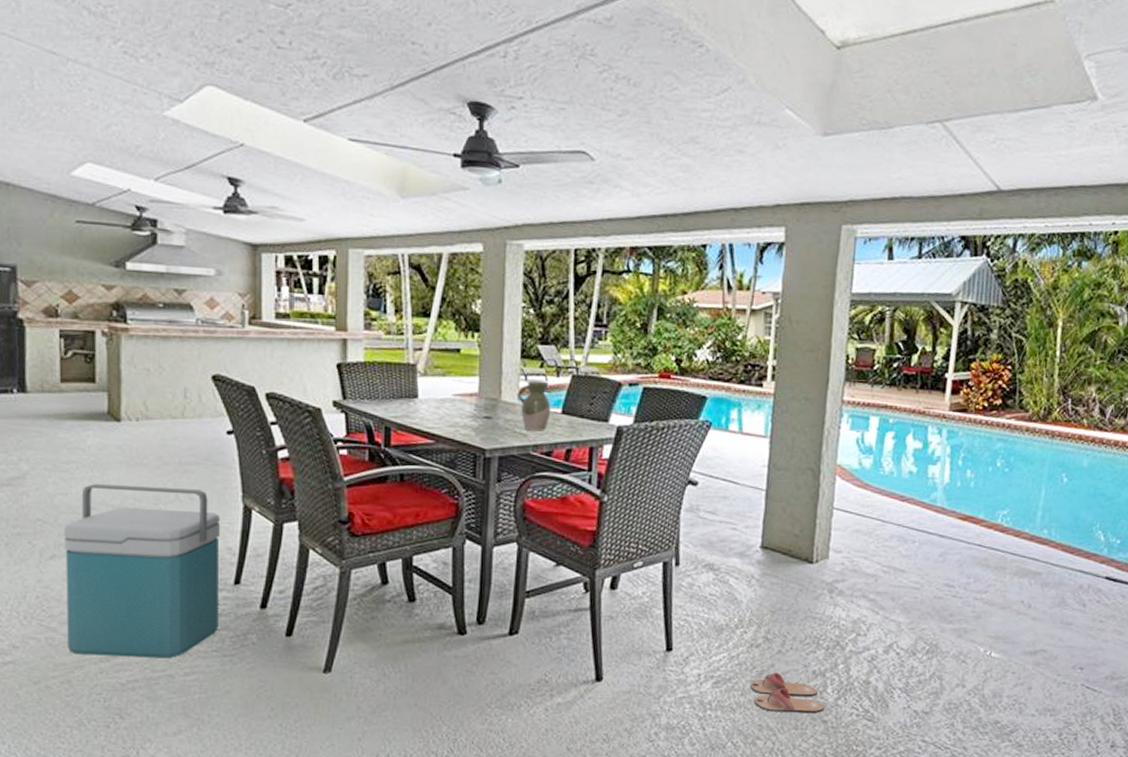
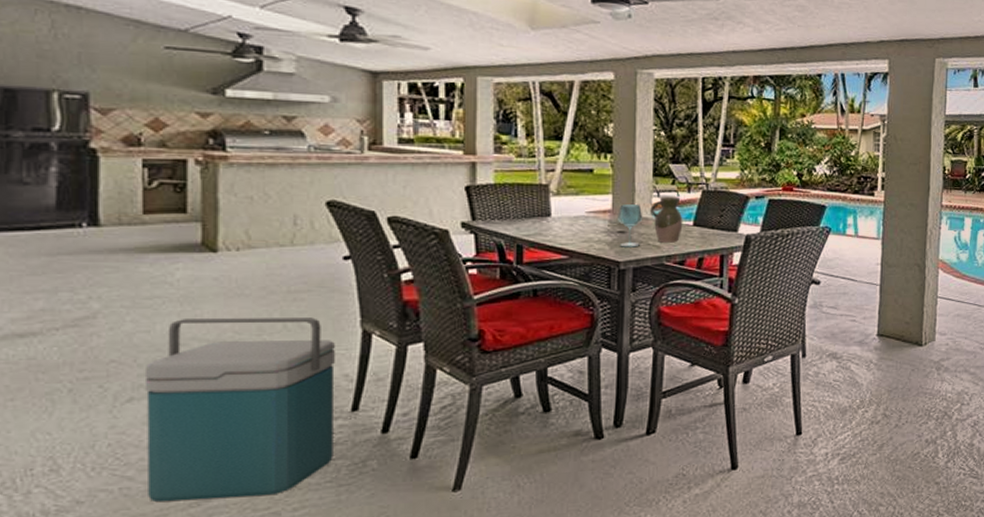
wine glass: none [483,387,510,435] -> present [616,204,643,247]
flip-flop: present [750,672,824,713] -> none [872,444,936,480]

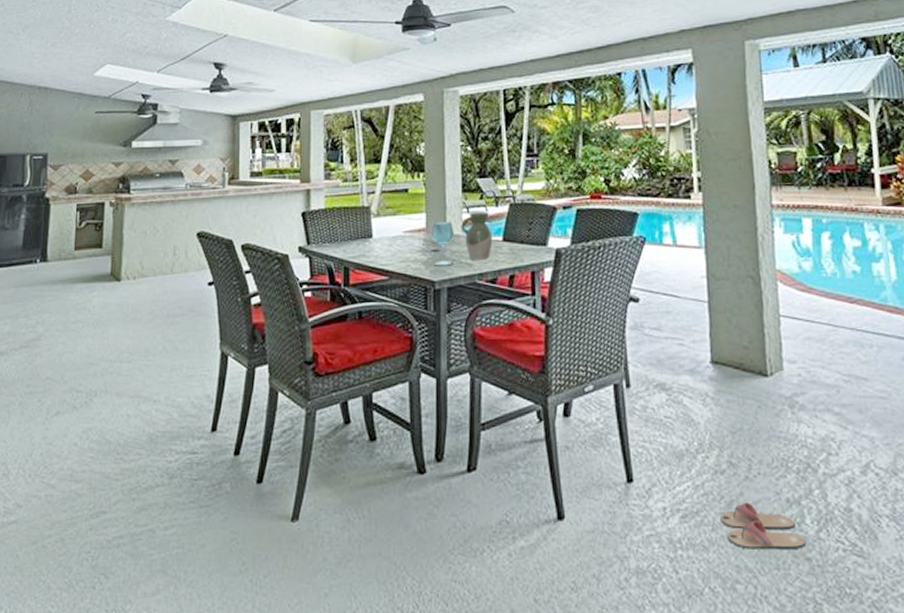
cooler: present [144,318,335,502] -> none [64,340,200,512]
flip-flop: none [872,444,936,480] -> present [720,502,805,550]

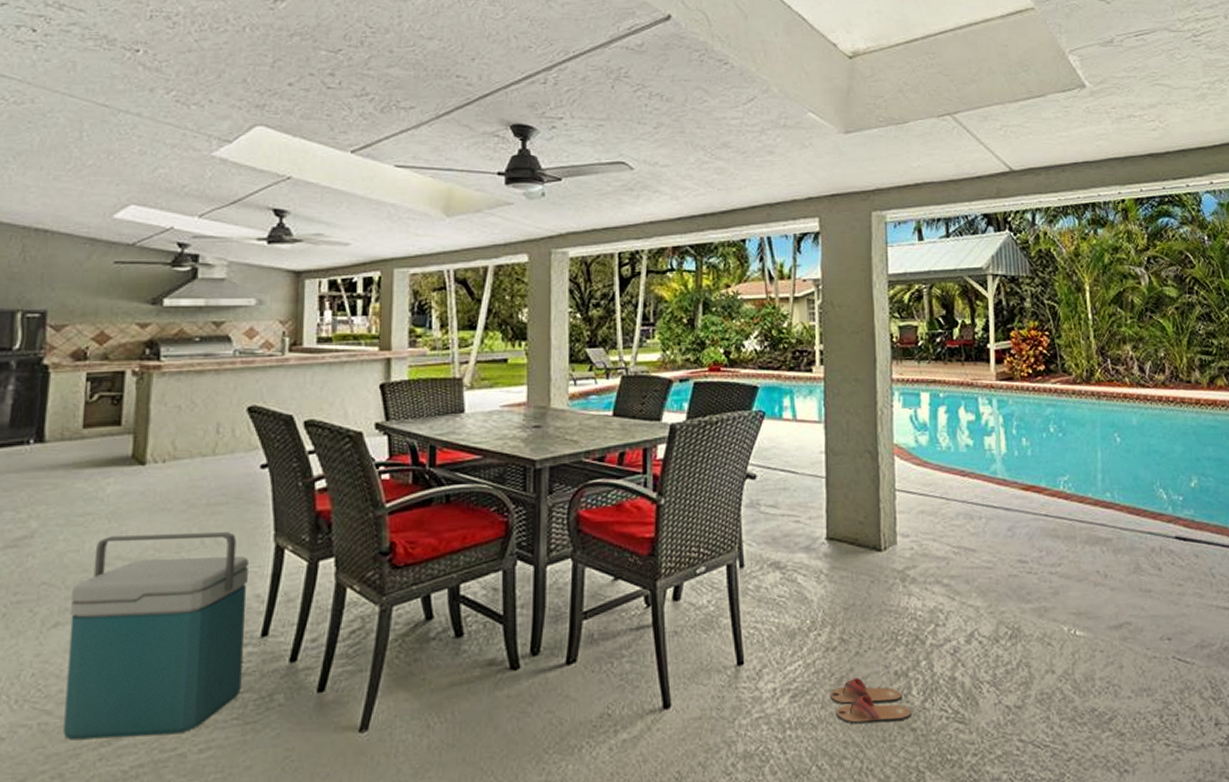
cooler: none [64,340,200,512] -> present [63,532,248,739]
wine glass: present [430,222,455,266] -> none [532,395,560,444]
pitcher: present [461,212,493,260] -> none [567,384,602,437]

